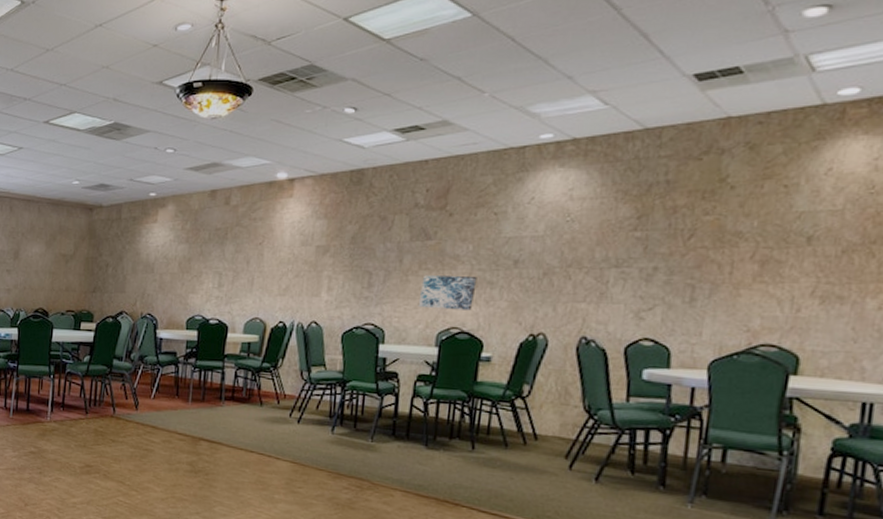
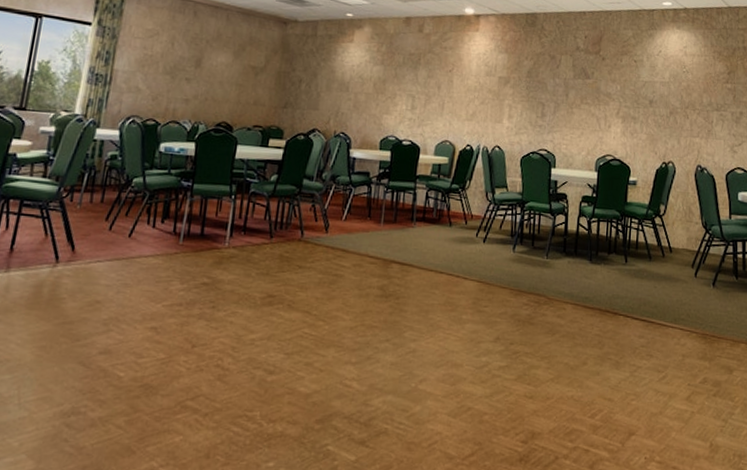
wall art: present [418,275,477,311] -> none [581,109,624,141]

